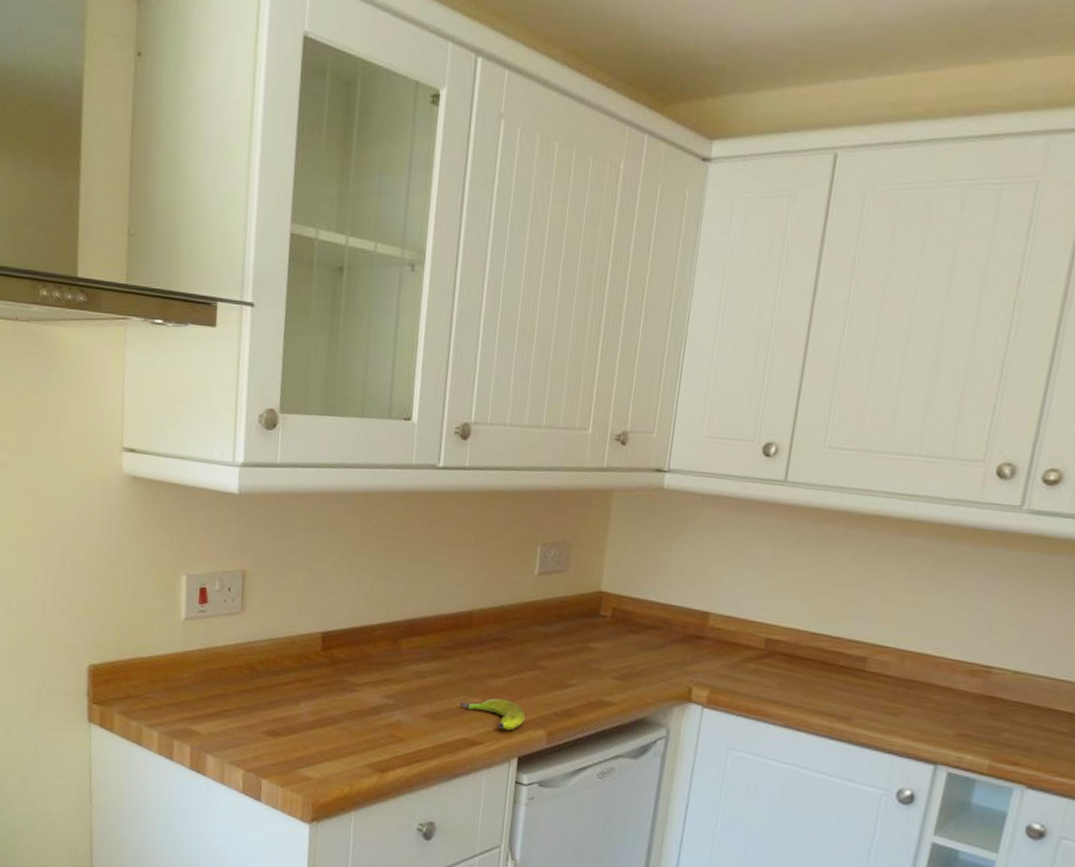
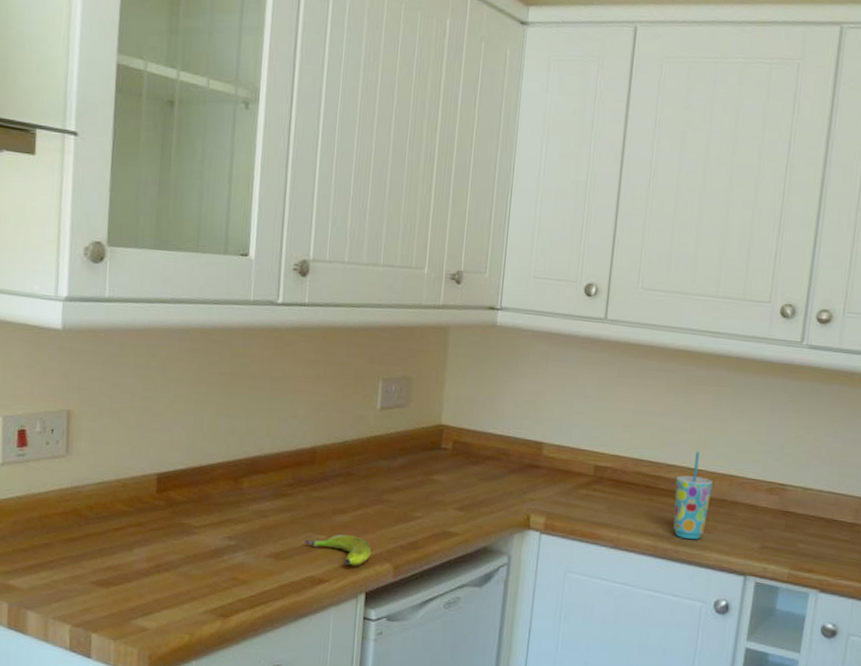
cup: none [853,626,903,723] -> present [673,451,713,540]

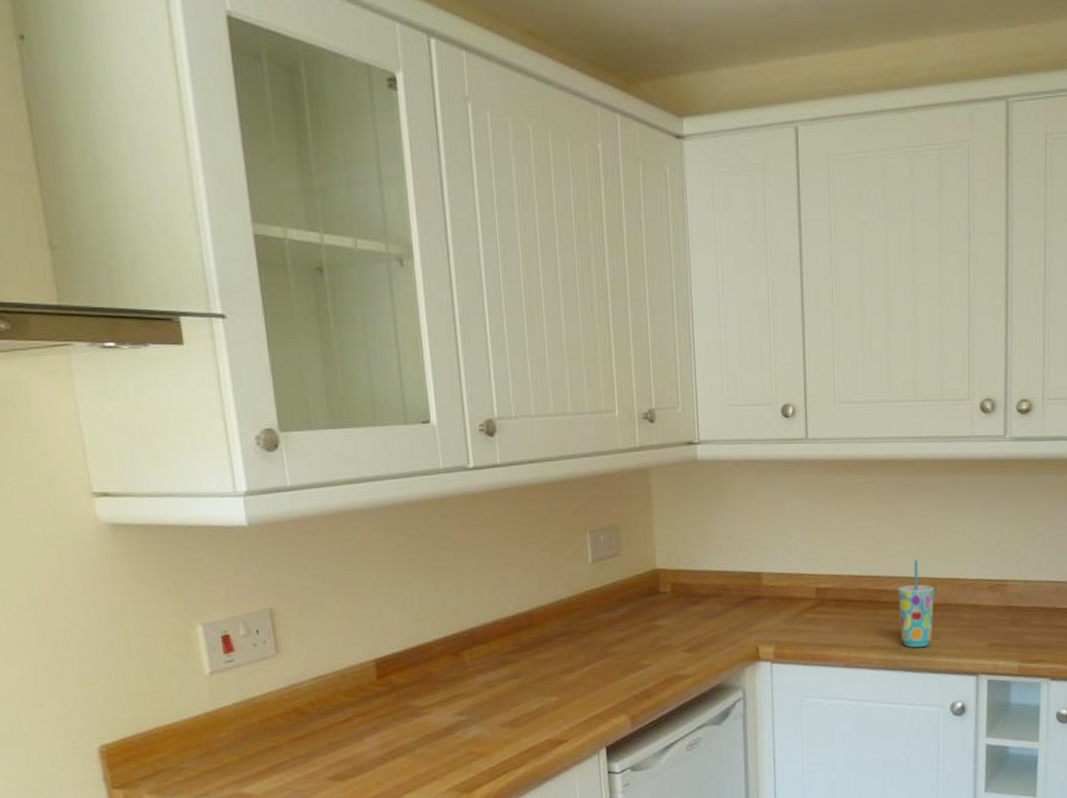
banana: present [305,534,371,566] -> none [537,692,605,723]

